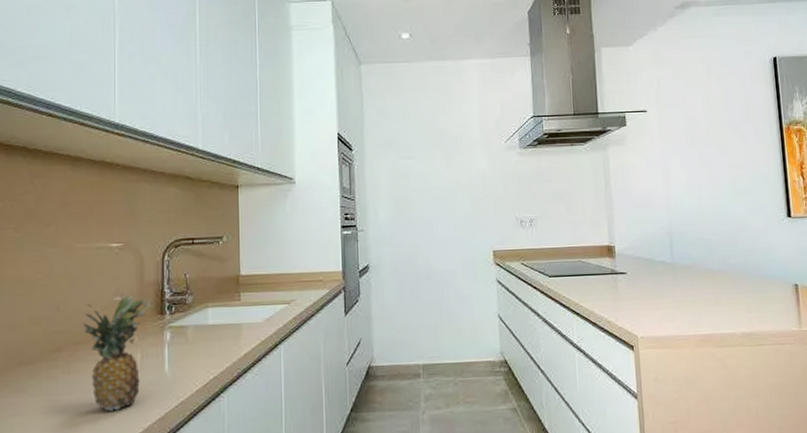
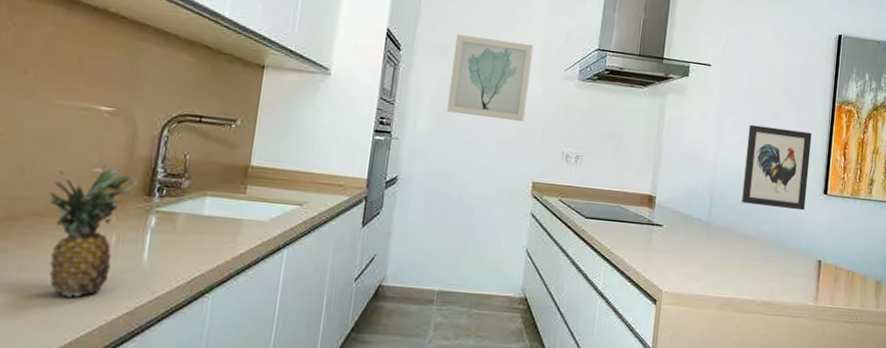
wall art: none [400,123,475,198] -> present [446,34,533,122]
wall art: none [696,158,771,239] -> present [742,124,812,211]

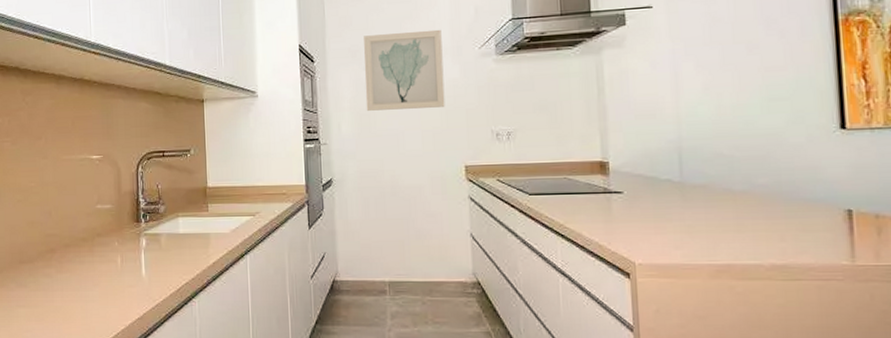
fruit: present [49,165,142,298] -> none [71,202,131,308]
wall art: present [742,124,812,211] -> none [716,58,816,155]

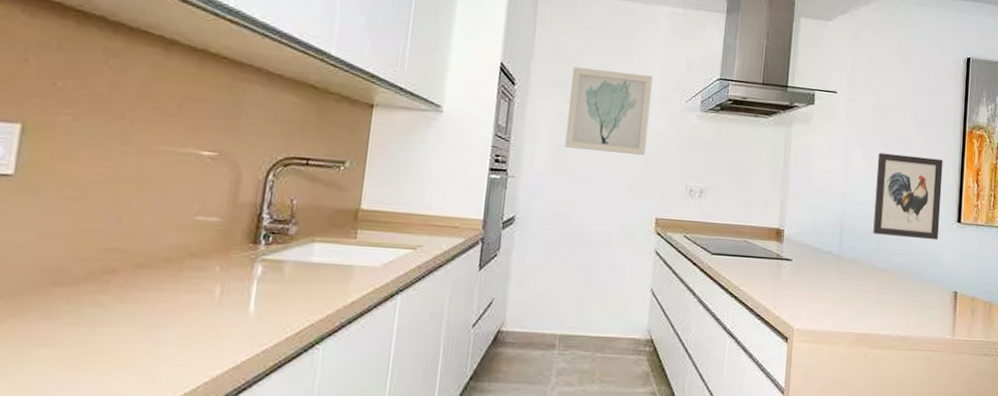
wall art: none [716,58,816,155] -> present [873,152,943,241]

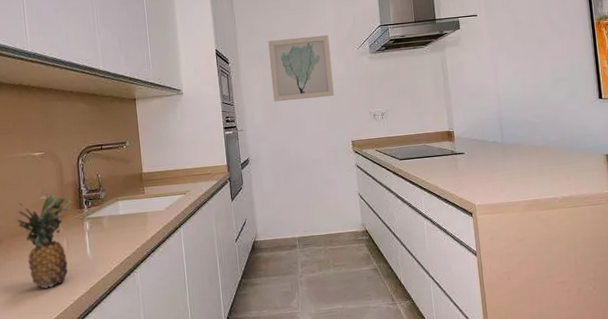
fruit: none [149,213,247,353] -> present [16,193,74,289]
wall art: present [873,152,943,241] -> none [521,50,585,121]

